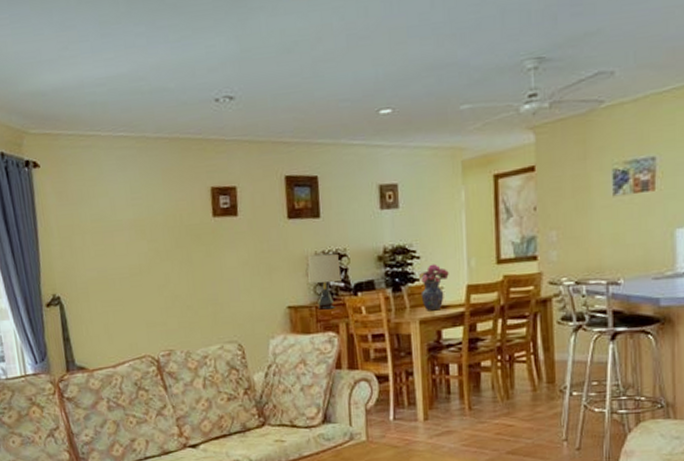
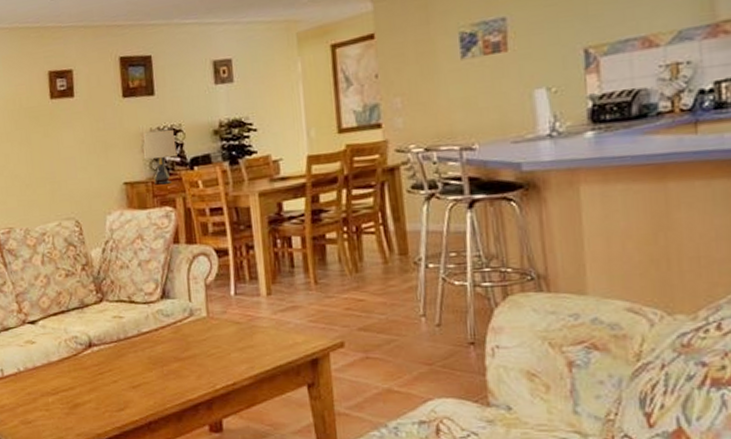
flower arrangement: present [418,264,449,311] -> none [256,135,288,184]

